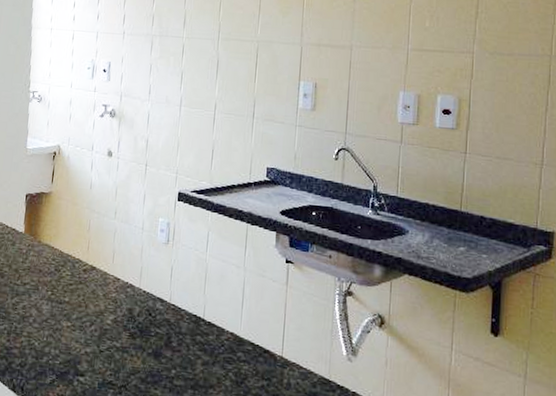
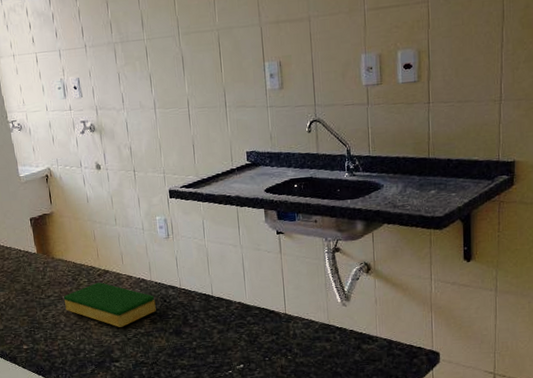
dish sponge: none [39,278,140,336] -> present [64,282,156,327]

